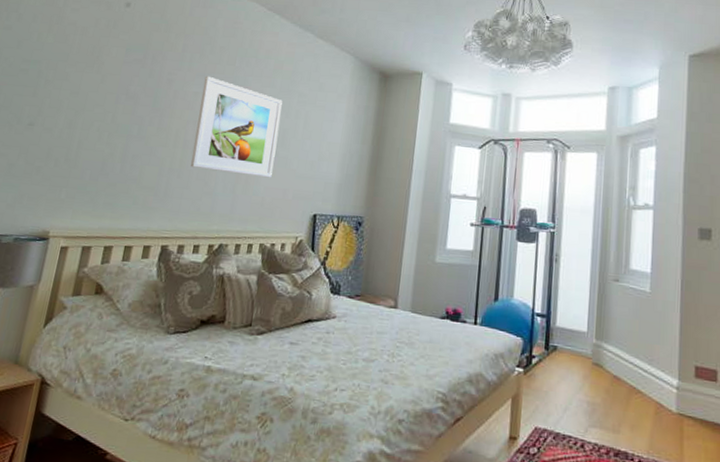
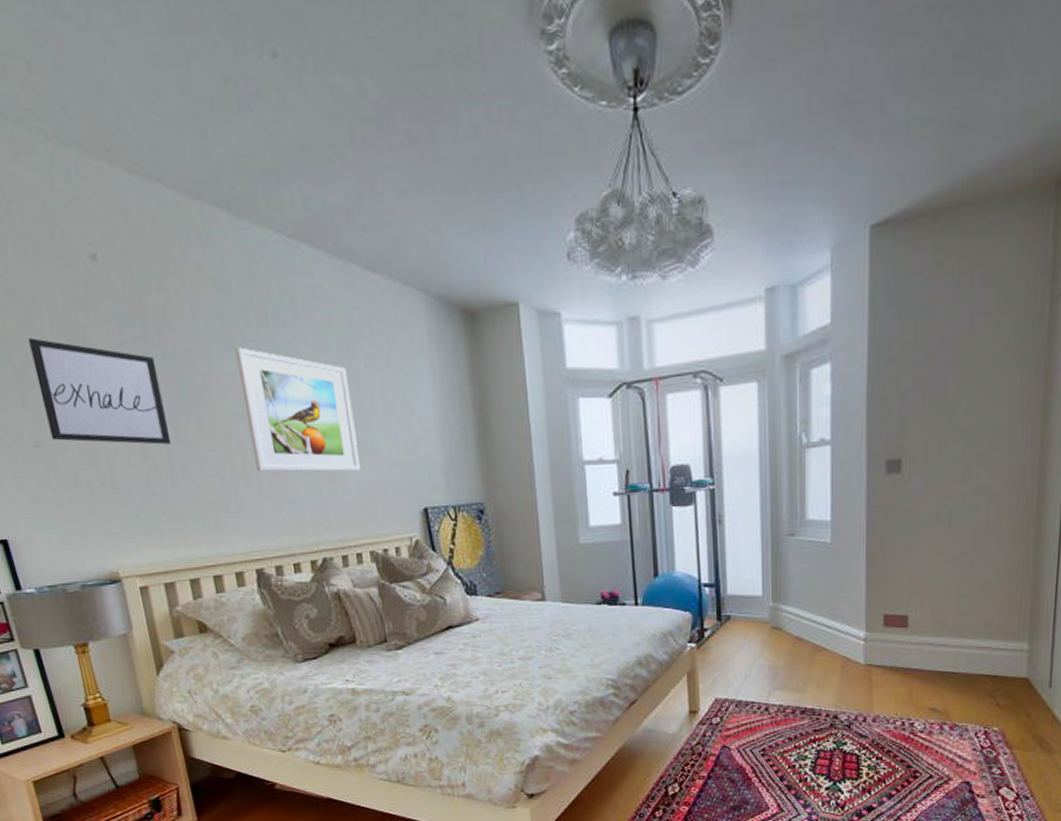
wall art: none [43,50,144,137] -> present [28,338,172,445]

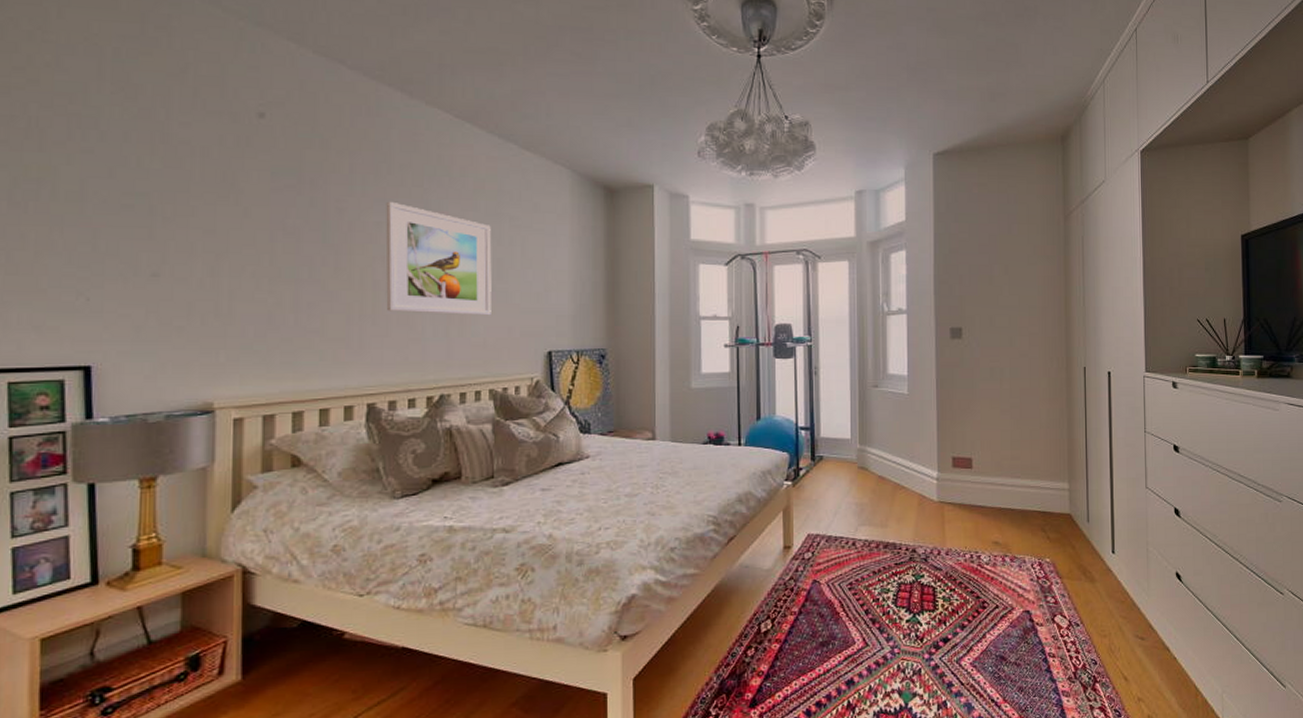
wall art: present [28,338,172,445] -> none [172,178,303,281]

